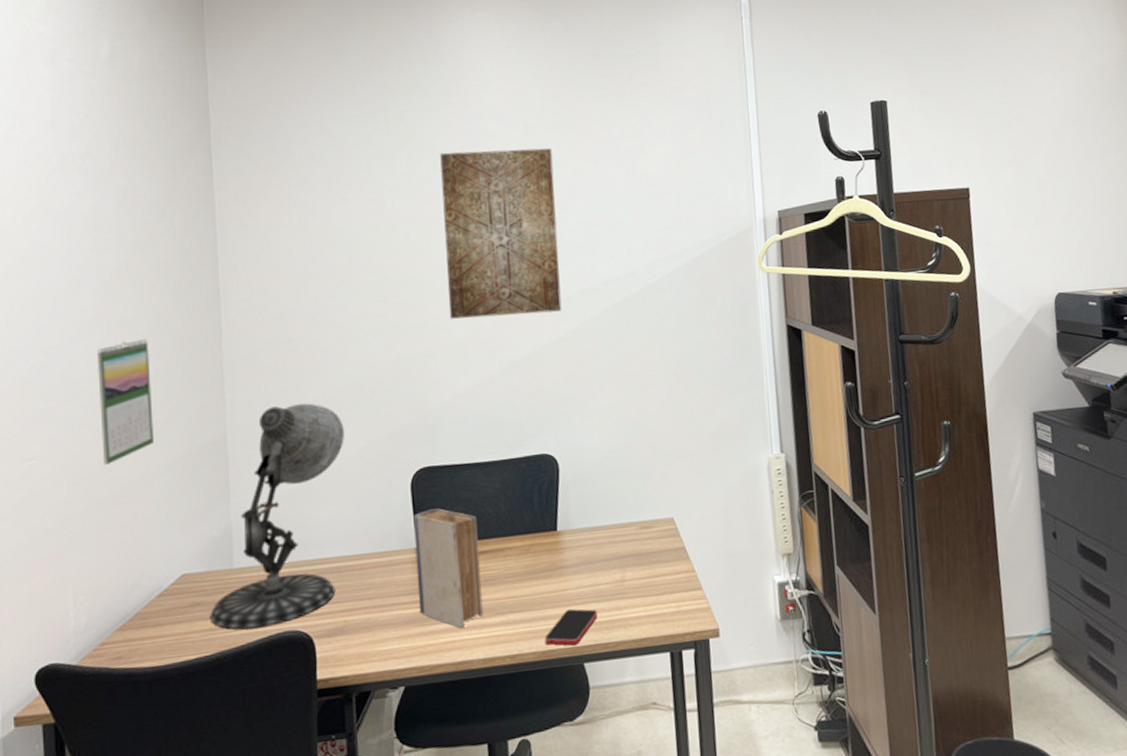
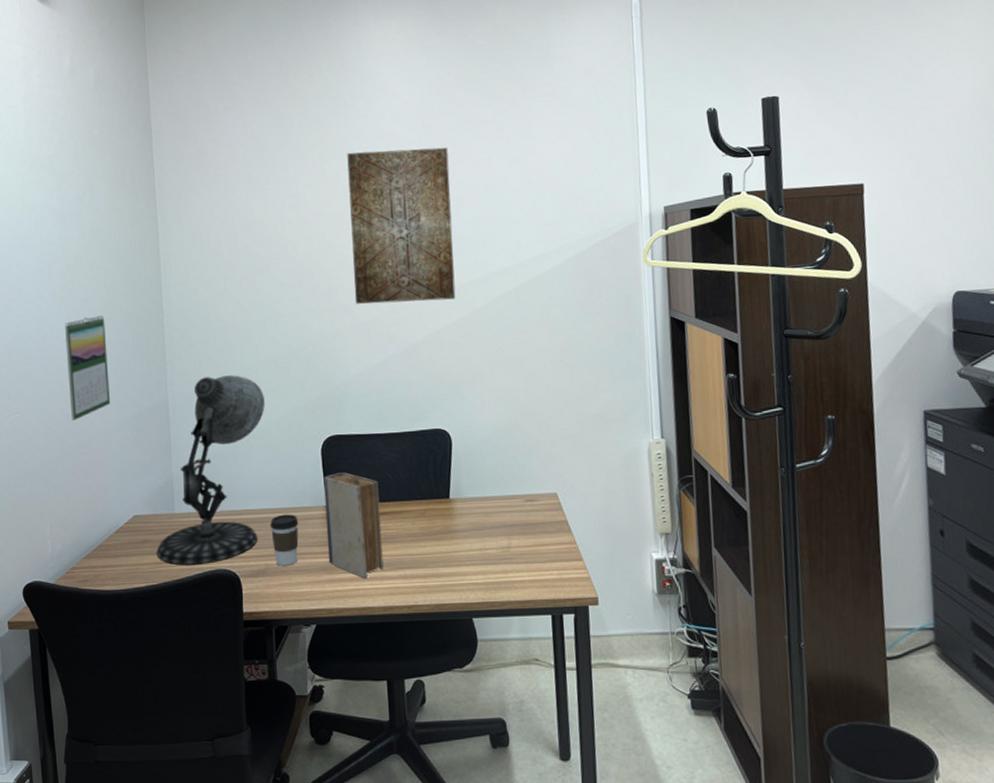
coffee cup: none [349,560,384,622] -> present [270,514,299,566]
smartphone: present [544,608,597,646] -> none [437,569,485,602]

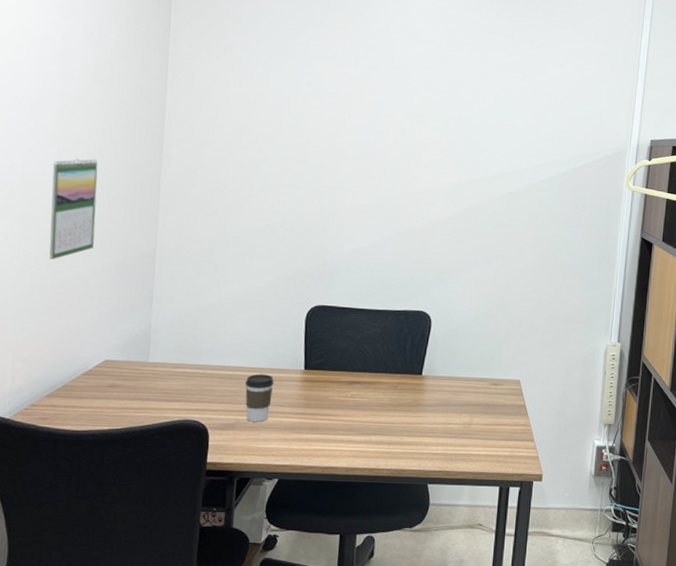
desk lamp: present [156,375,265,565] -> none [124,234,256,414]
book: present [323,472,384,579] -> none [298,340,357,441]
wall art: present [347,147,456,304] -> none [357,41,466,194]

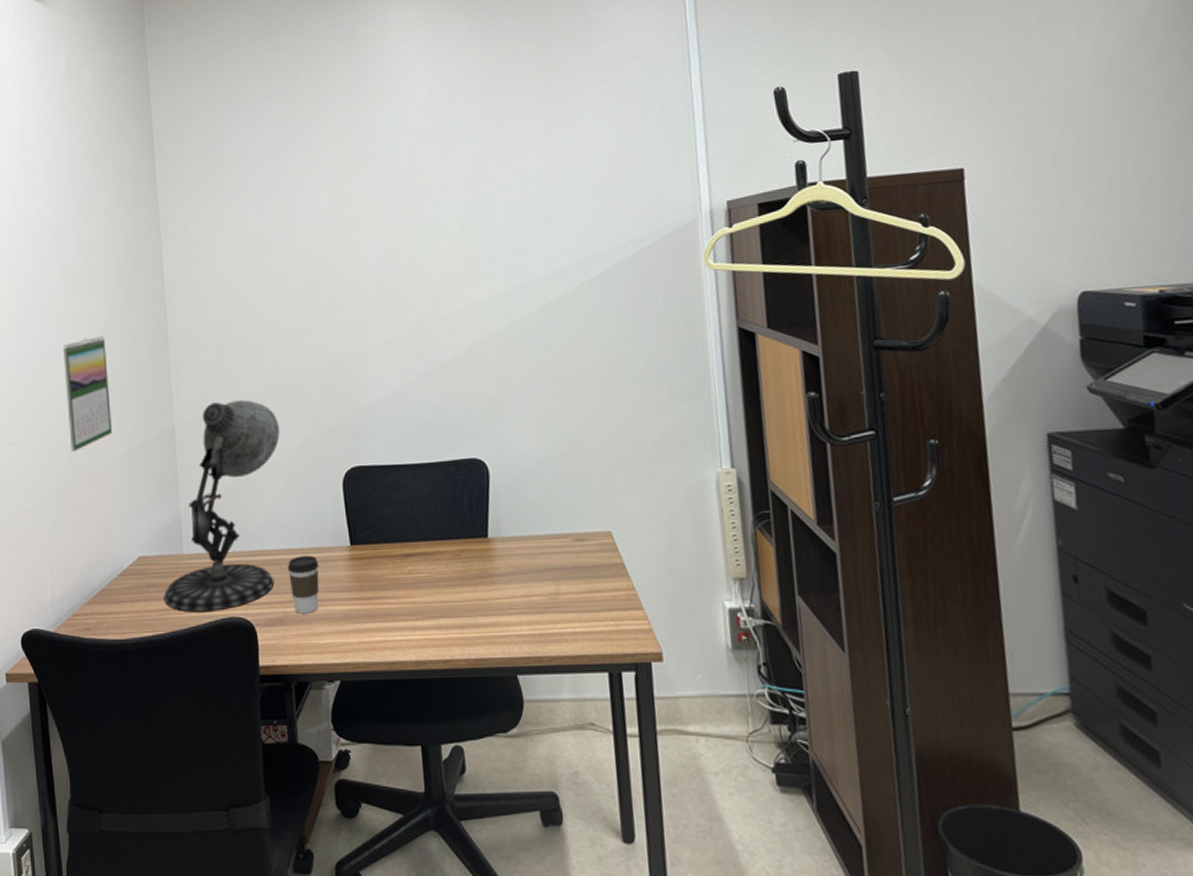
desk lamp: none [124,234,256,414] -> present [164,400,280,613]

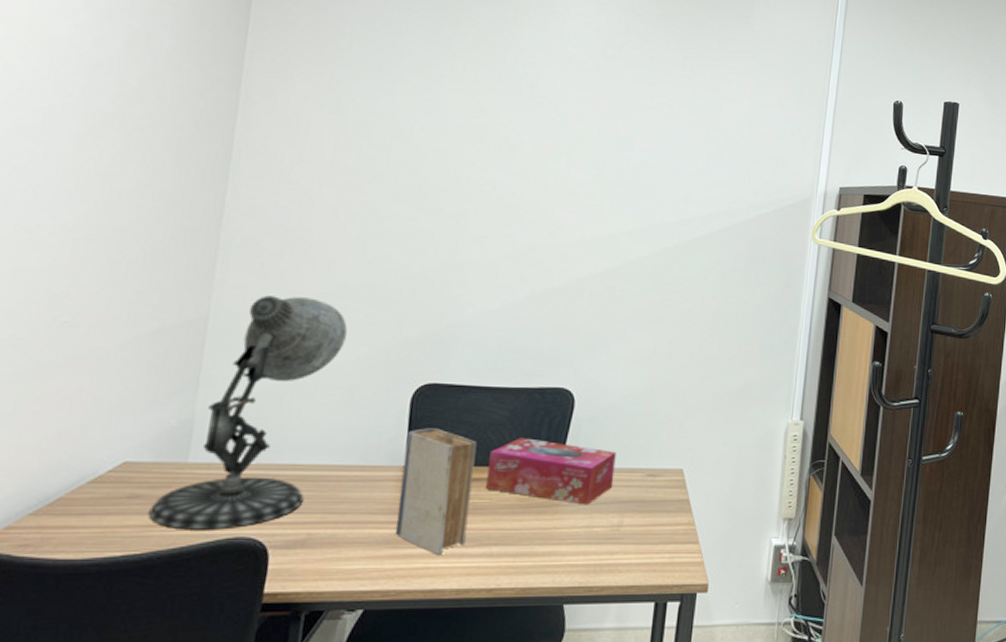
calendar: present [62,336,112,452] -> none [50,197,133,329]
coffee cup: present [287,555,319,614] -> none [322,473,364,536]
book: none [346,508,415,629] -> present [395,428,477,556]
tissue box: none [420,511,543,574] -> present [486,438,617,505]

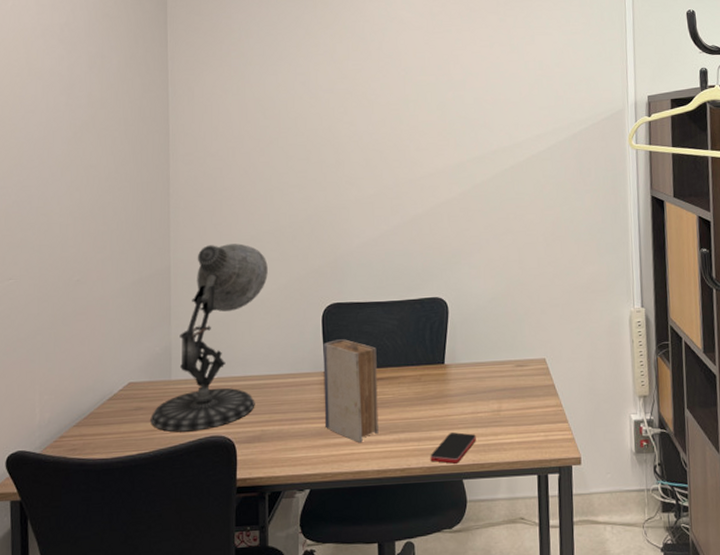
tissue box: present [486,438,617,505] -> none [388,341,489,395]
smartphone: none [526,549,587,585] -> present [430,432,476,464]

